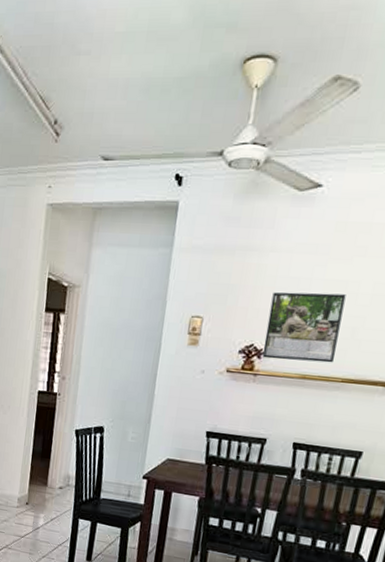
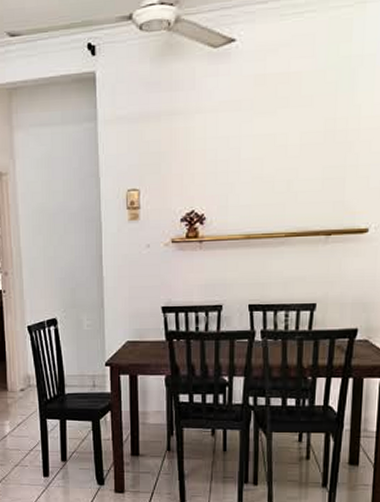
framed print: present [262,292,346,363] -> none [204,148,276,223]

